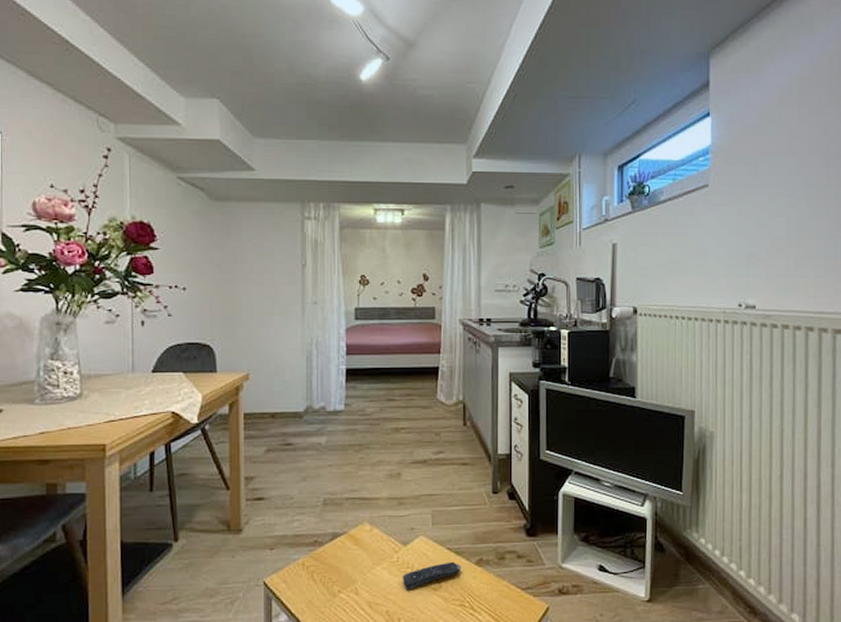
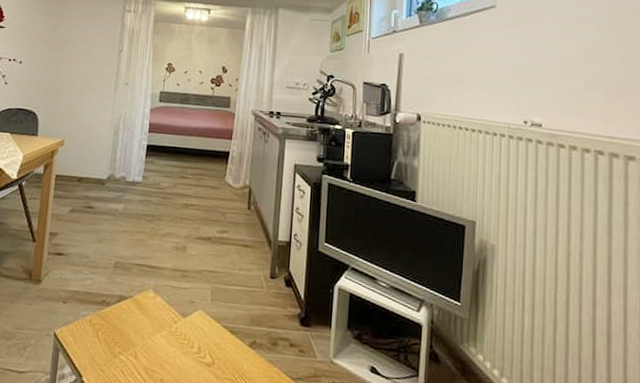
remote control: present [403,562,461,591] -> none [179,340,235,363]

